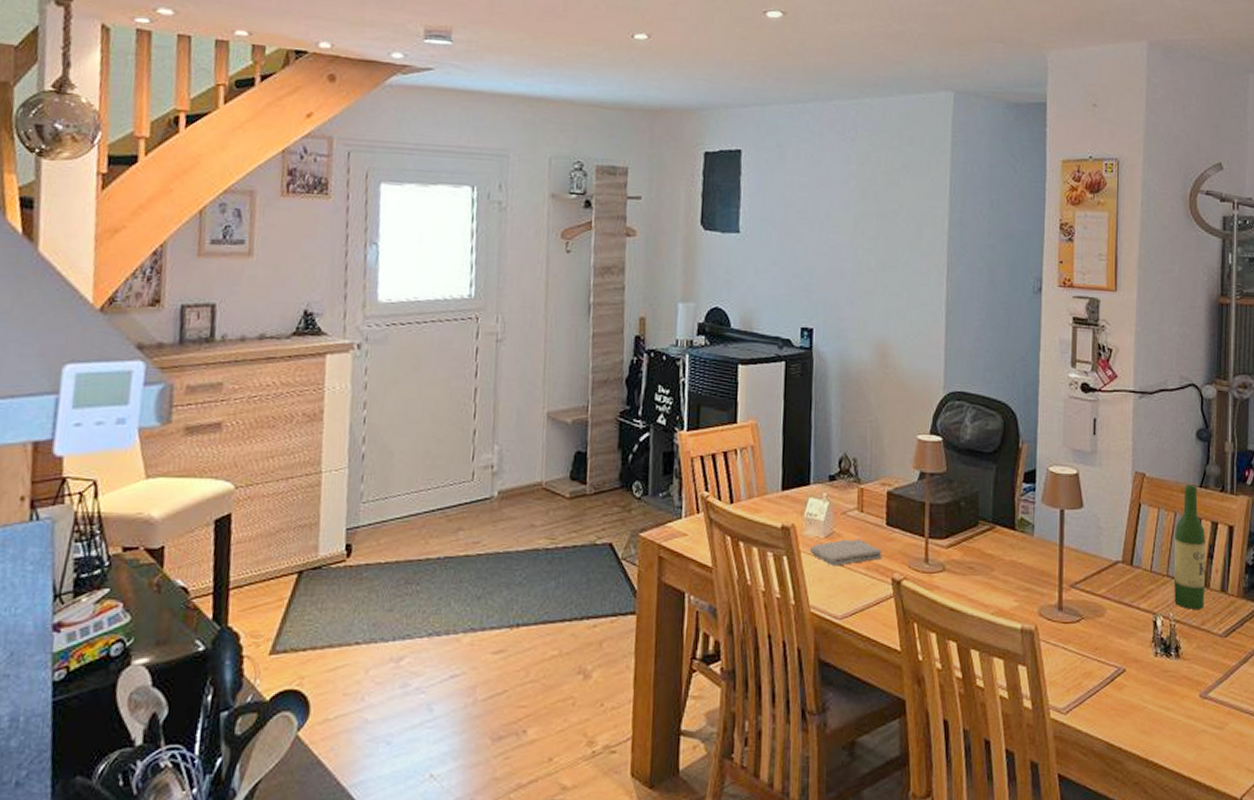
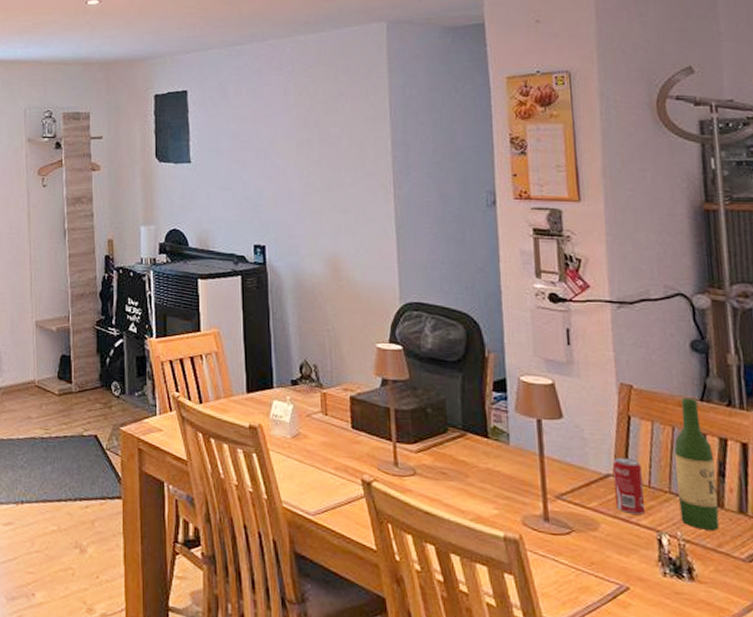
washcloth: present [809,539,883,566] -> none [277,440,350,465]
beverage can: none [1122,545,1147,598] -> present [613,458,646,515]

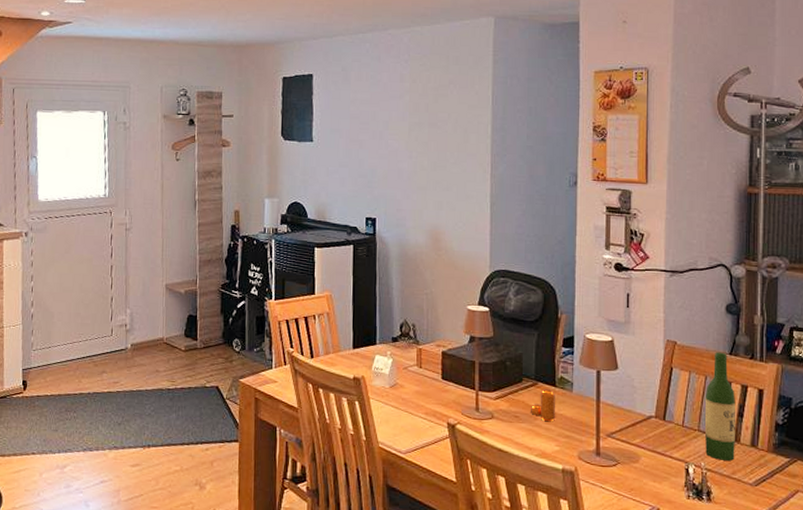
pepper shaker: none [460,439,492,480] -> present [531,388,556,422]
beverage can: present [613,458,646,515] -> none [655,402,679,449]

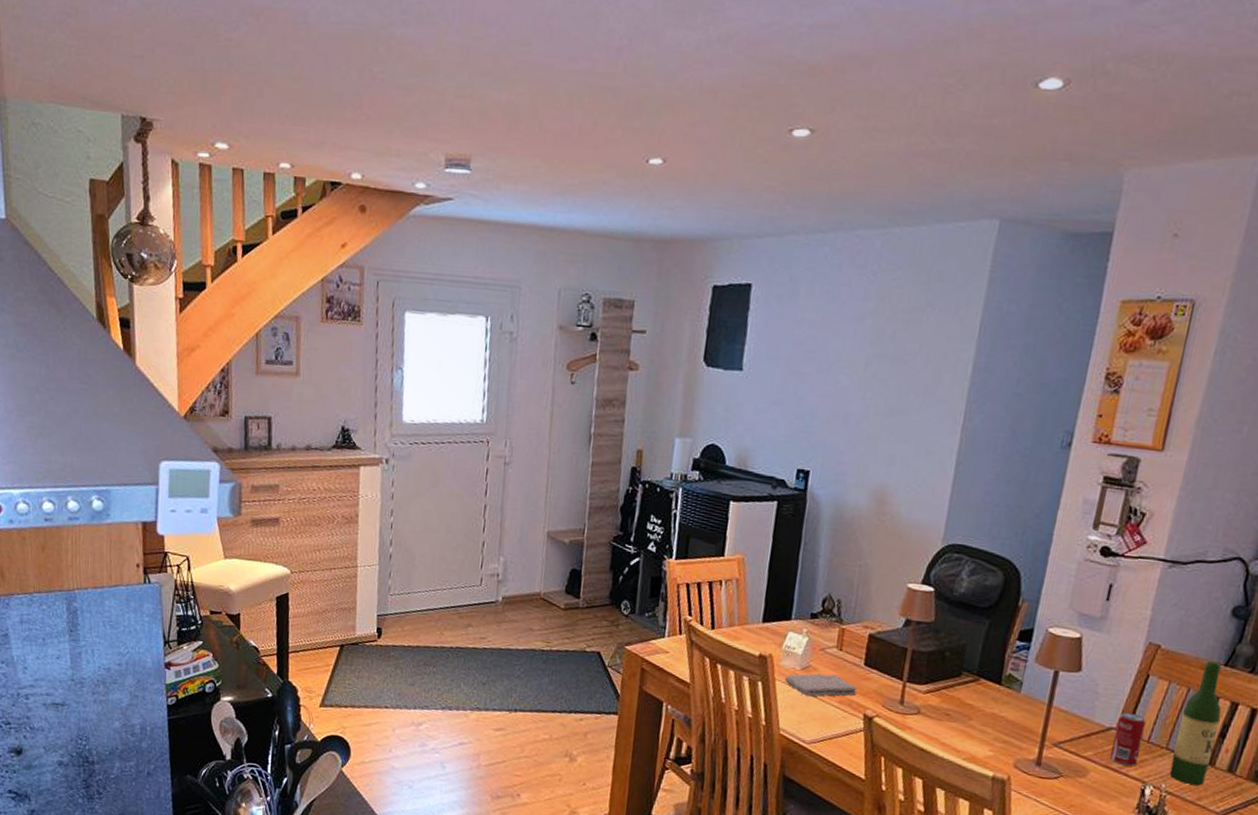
washcloth: none [377,389,439,411] -> present [784,673,857,697]
pepper shaker: present [531,388,556,422] -> none [965,685,999,724]
beverage can: none [655,402,679,449] -> present [1110,712,1147,766]

